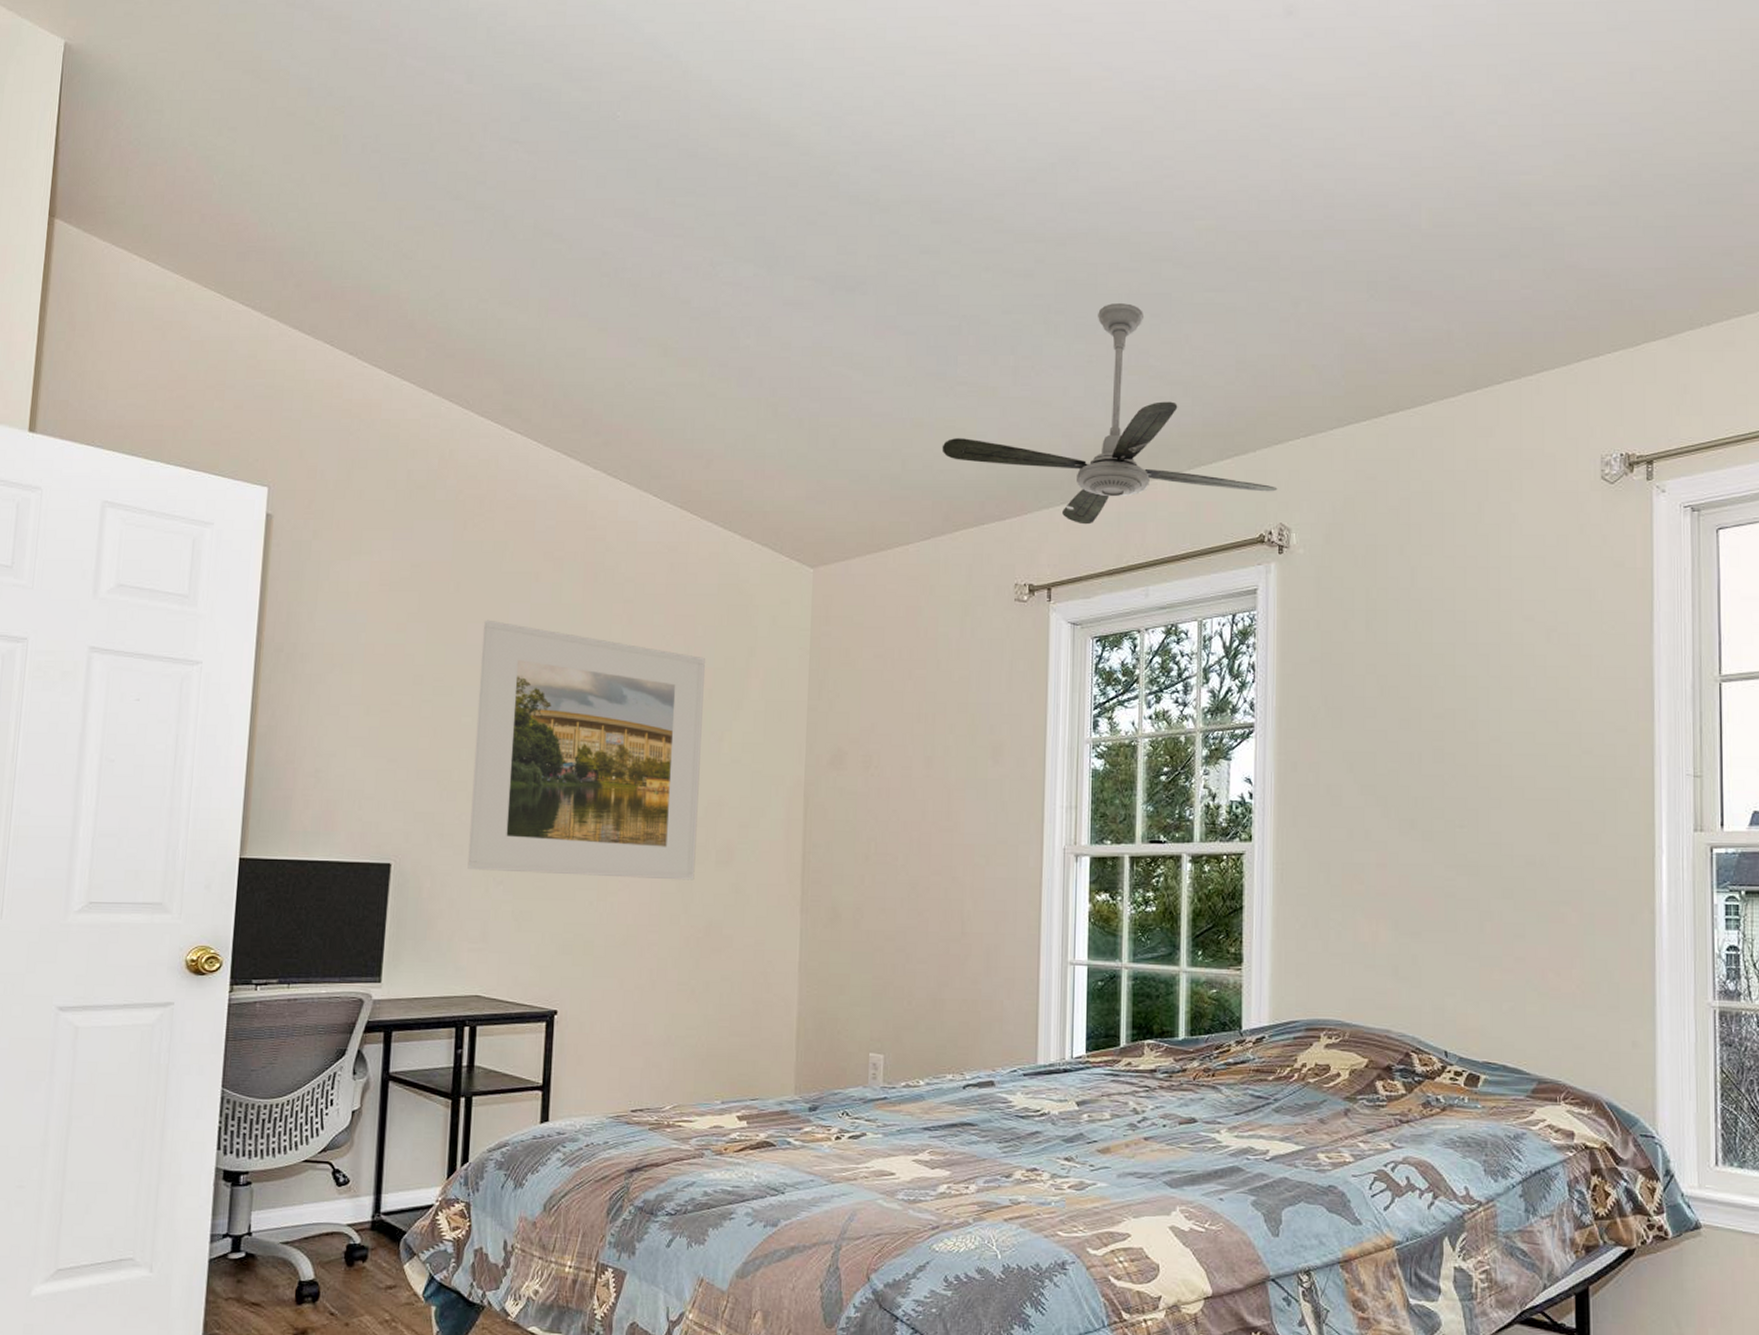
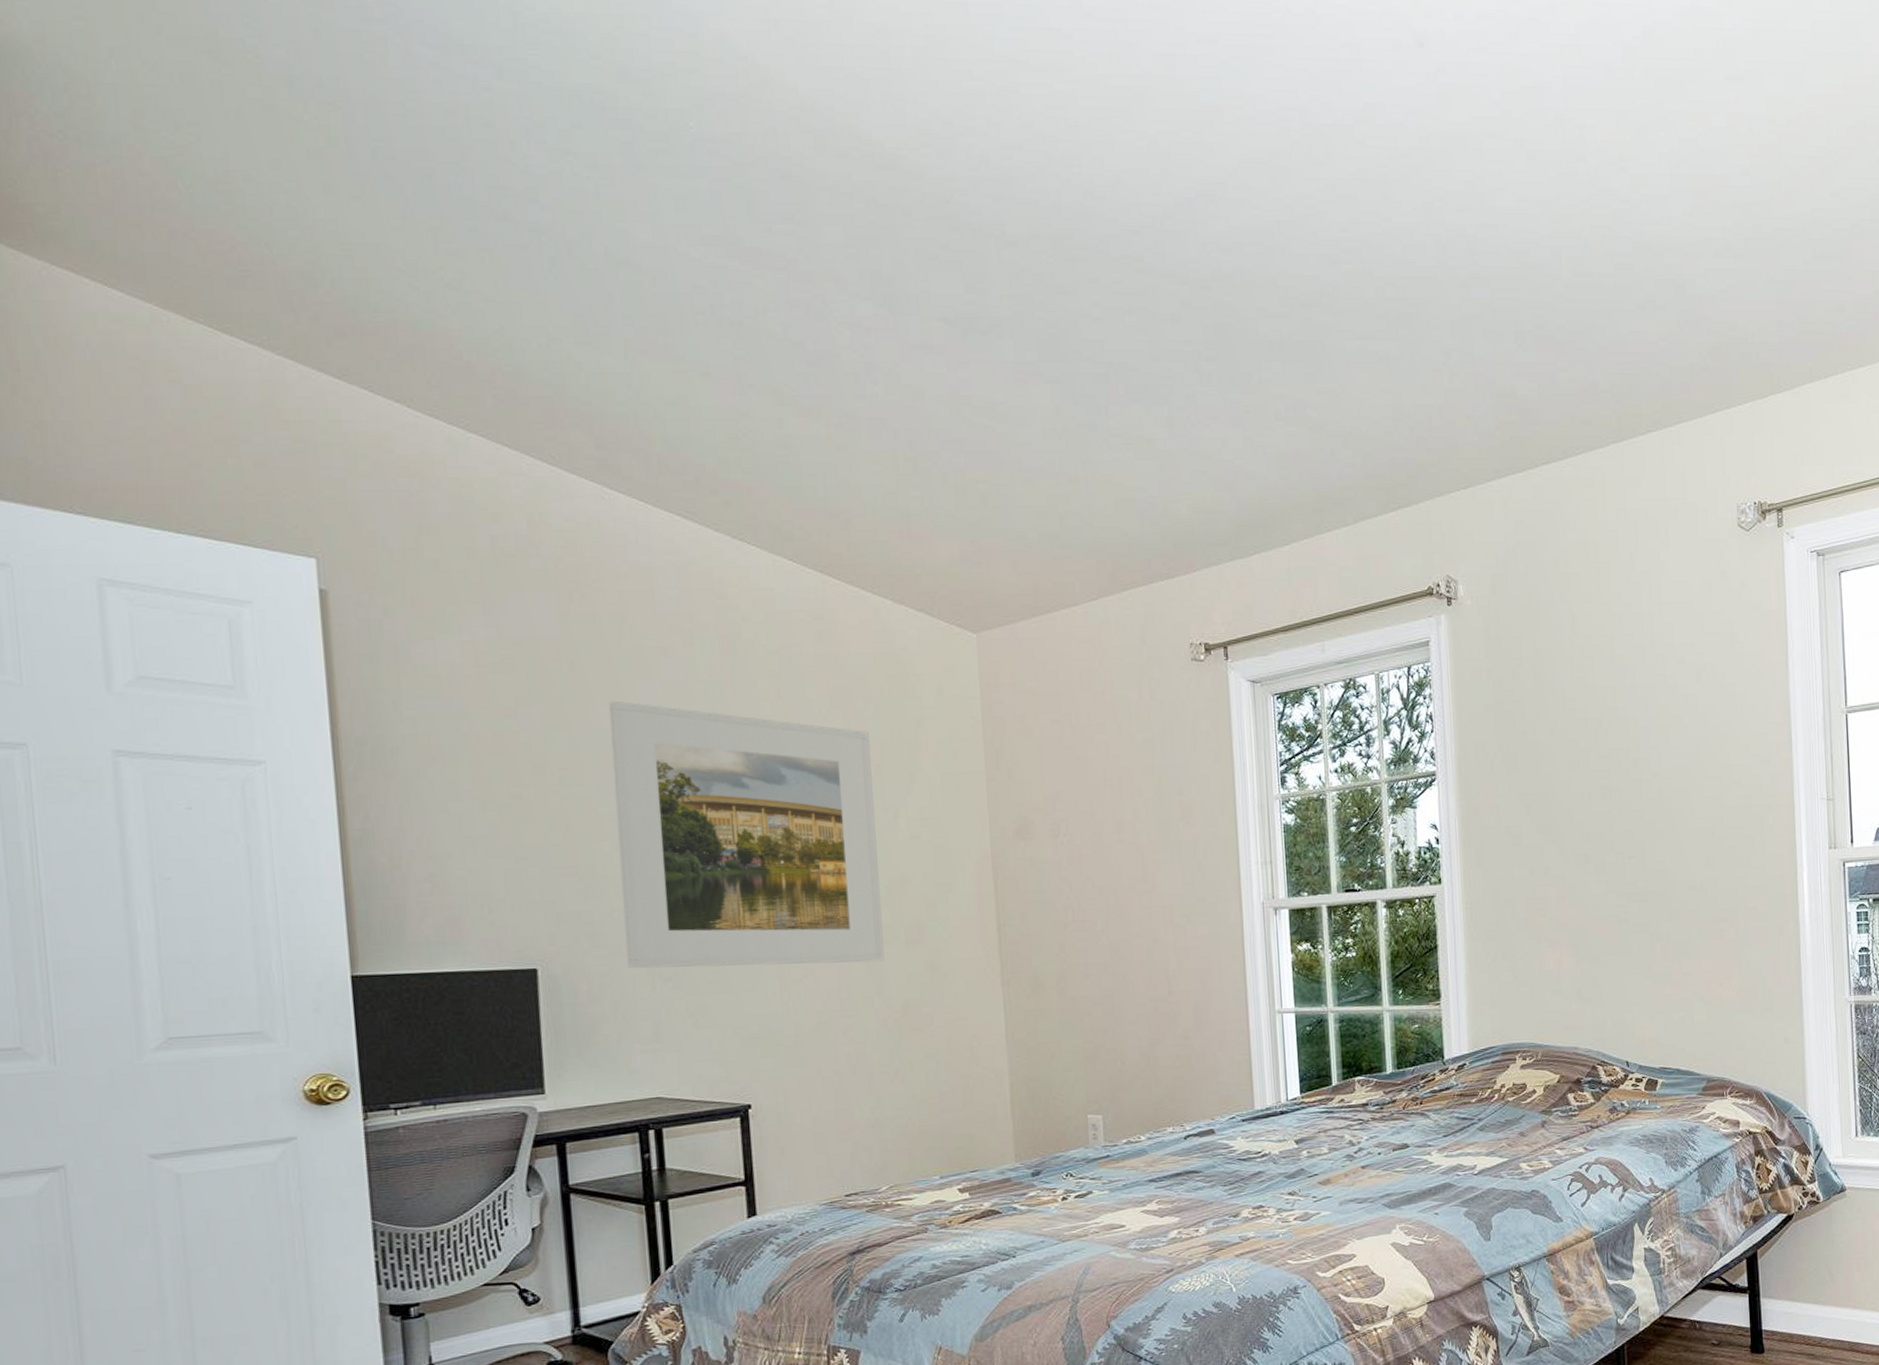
ceiling fan: present [942,303,1278,525] -> none [1100,351,1442,581]

